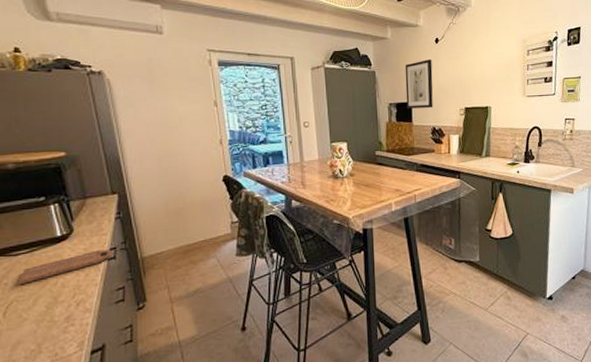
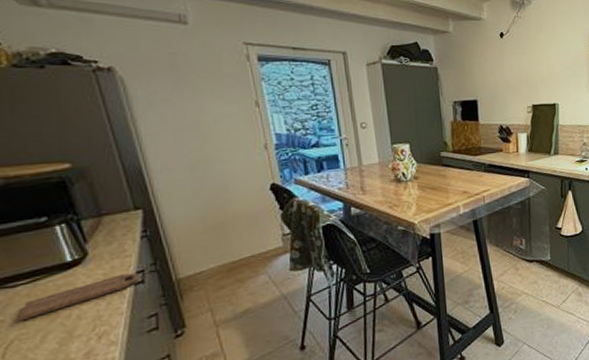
wall art: present [405,60,433,109] -> none [469,55,500,107]

